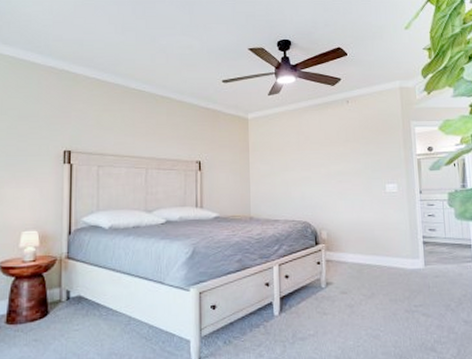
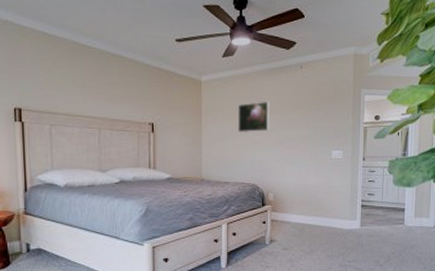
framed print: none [286,136,318,169] -> present [238,101,269,133]

